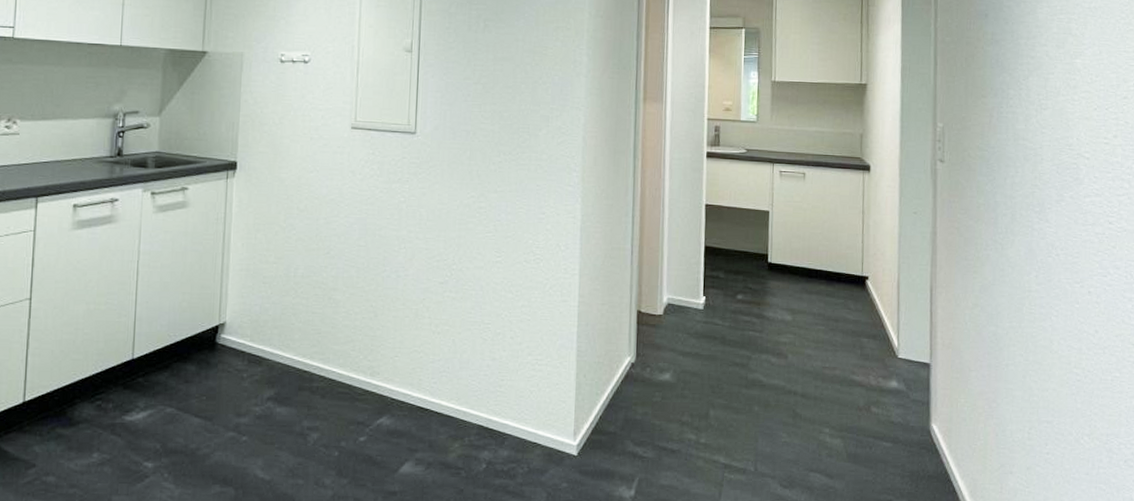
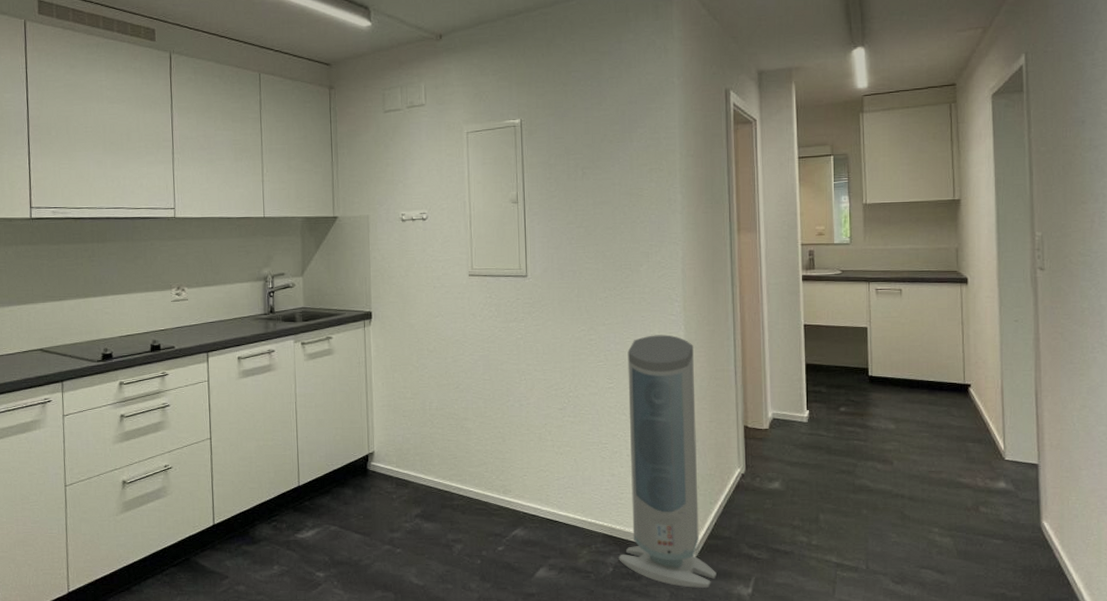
air purifier: none [493,206,598,489] -> present [619,335,717,588]

